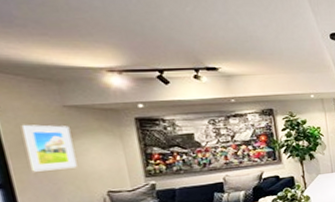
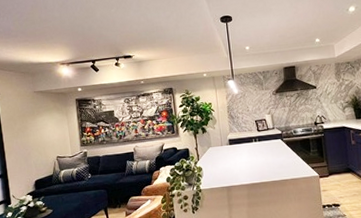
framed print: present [20,124,77,172] -> none [11,106,40,141]

